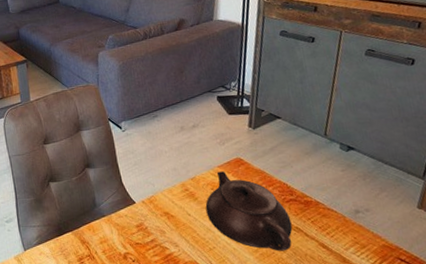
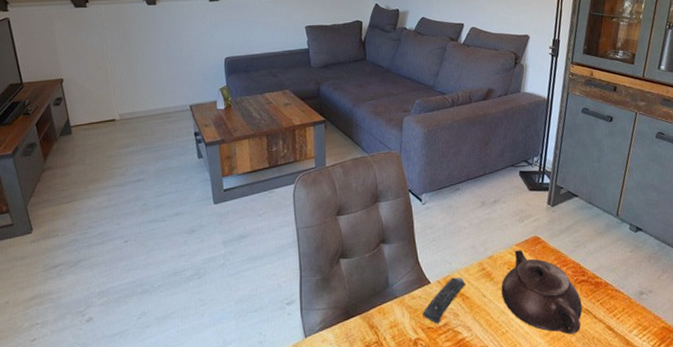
remote control: none [130,197,170,240] -> present [423,277,465,324]

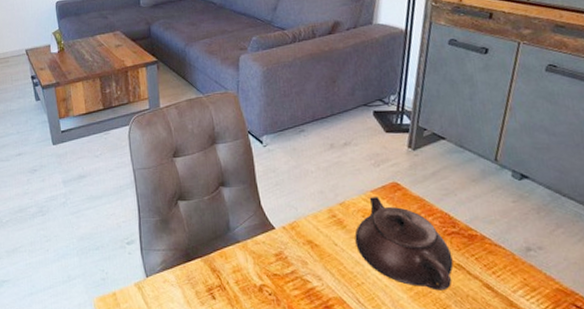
remote control: present [423,277,465,324] -> none [267,223,314,271]

